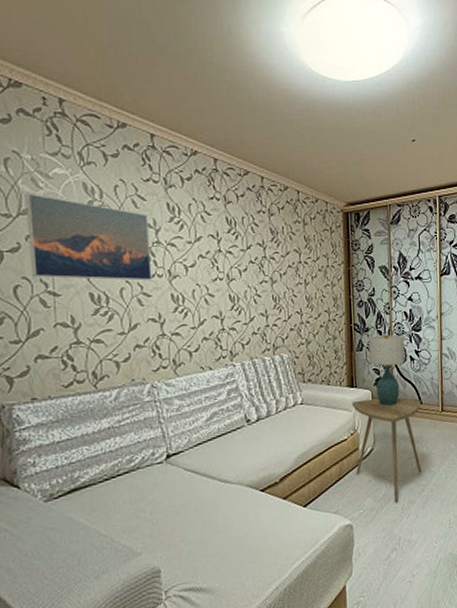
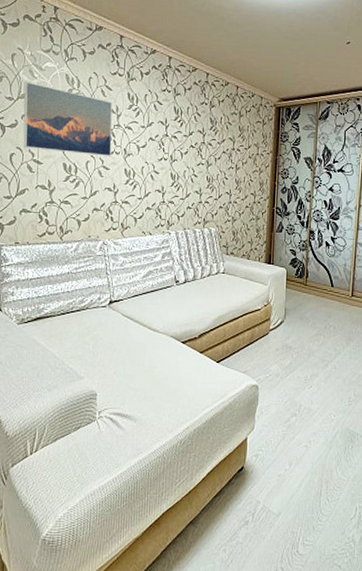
side table: present [352,397,422,503] -> none [266,276,333,373]
table lamp: present [368,334,405,407] -> none [287,219,322,286]

